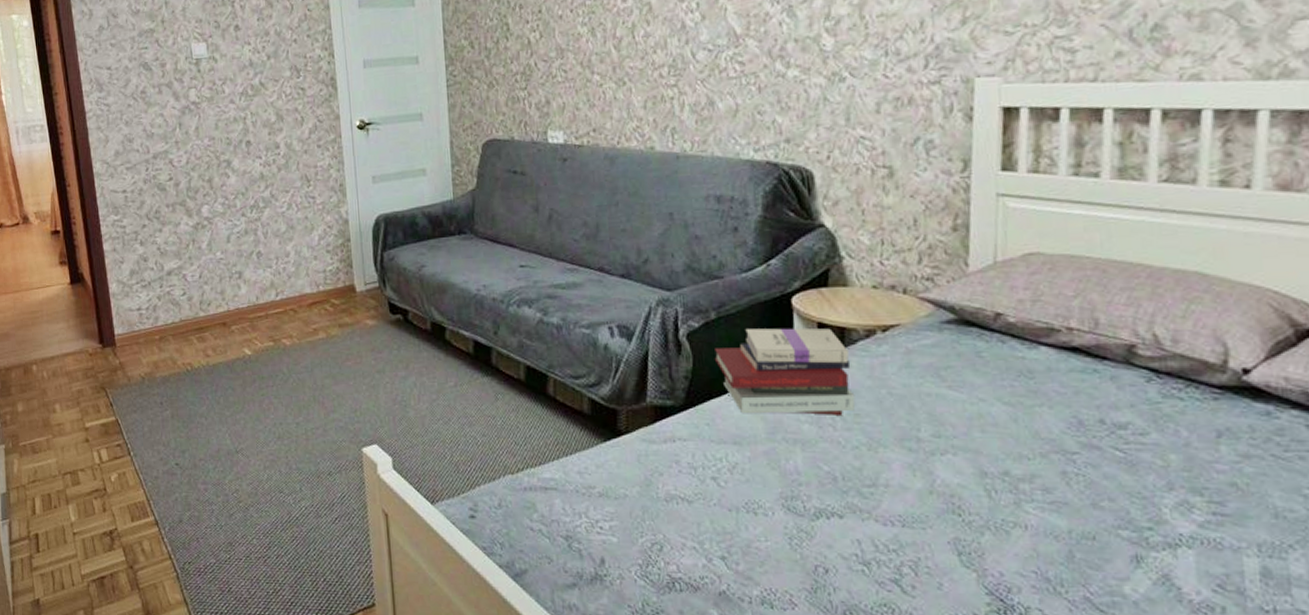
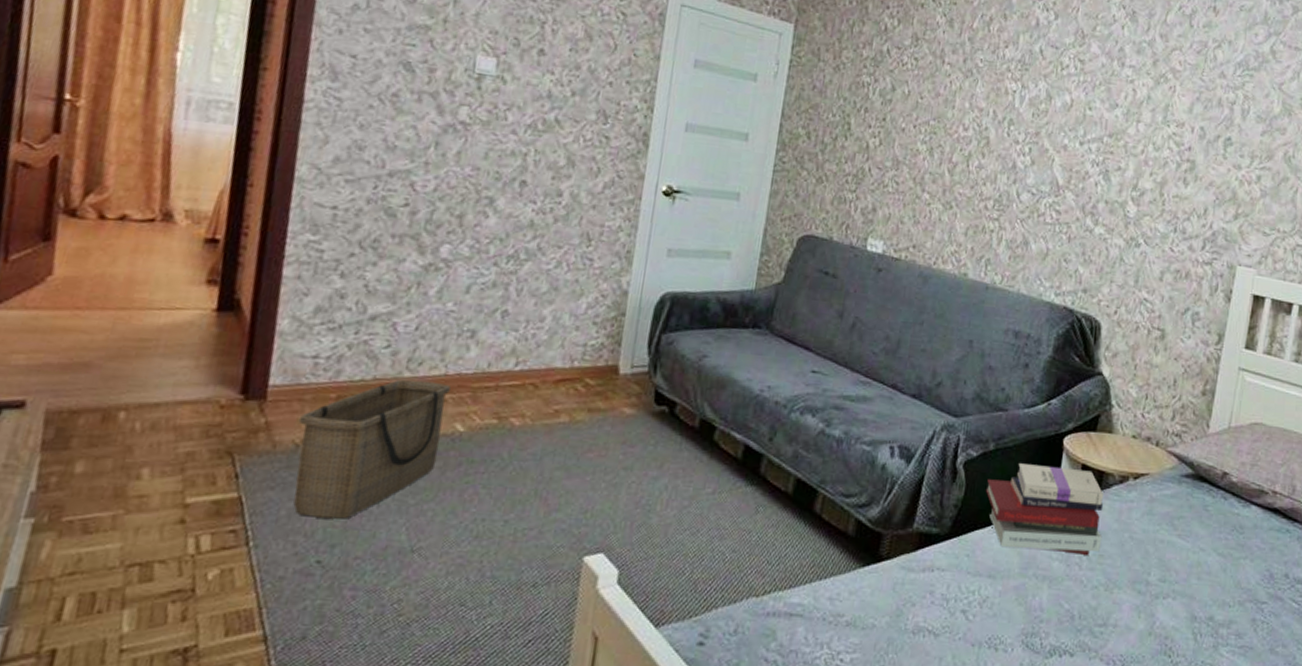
basket: none [139,317,238,431] -> present [293,378,451,519]

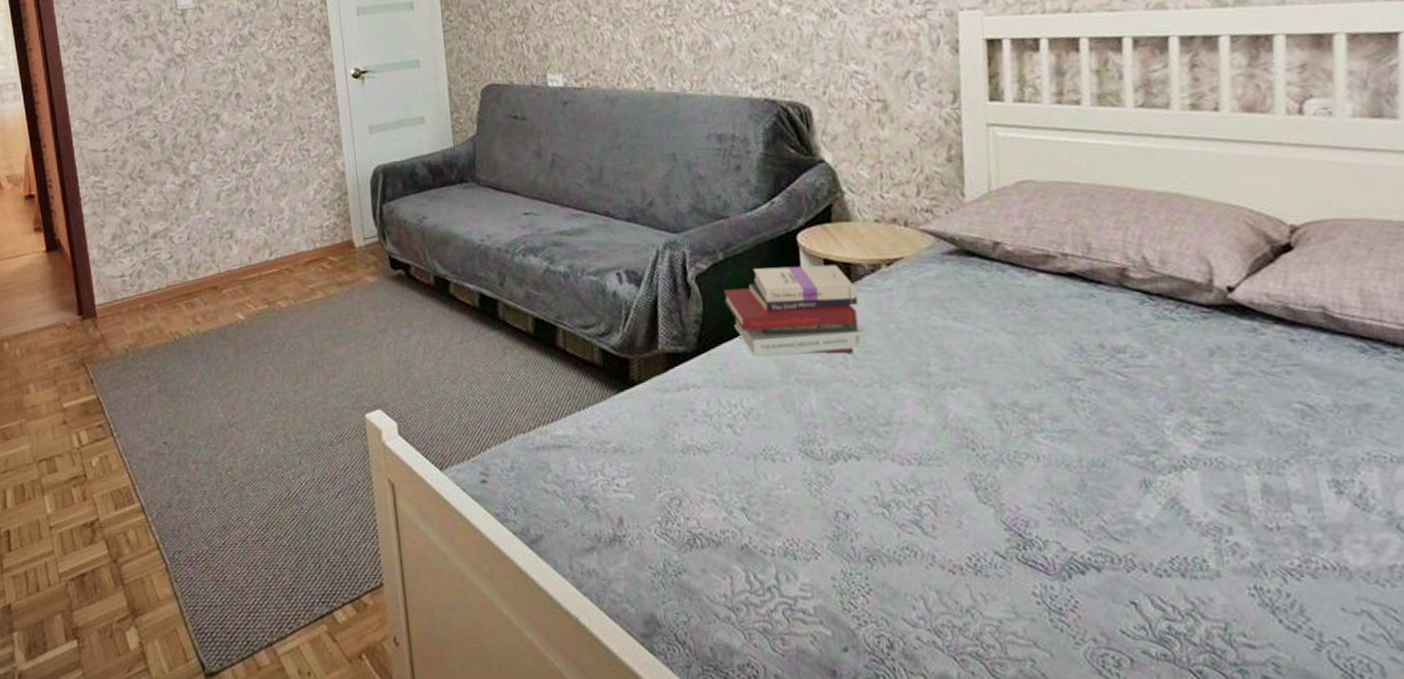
basket: present [293,378,451,519] -> none [122,281,230,407]

